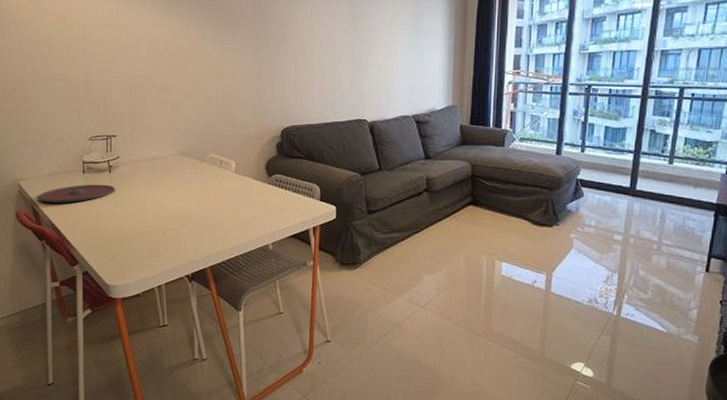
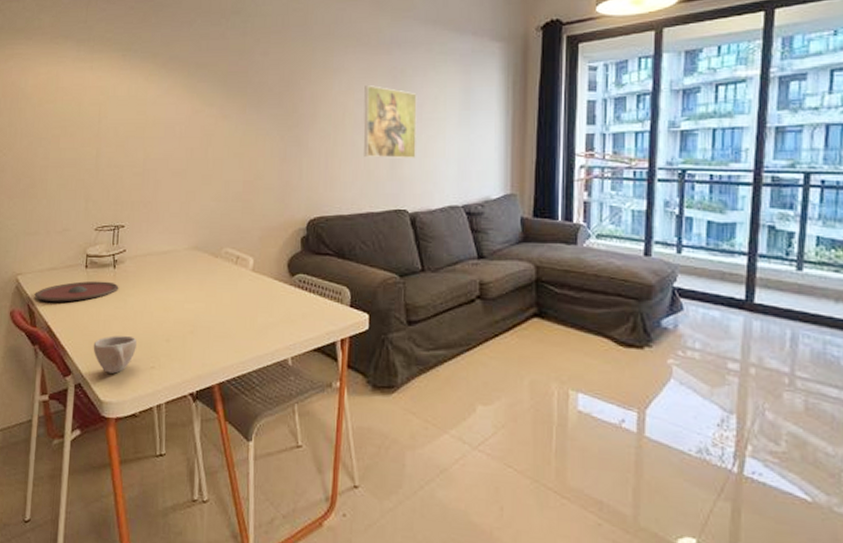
cup: none [96,230,136,262] -> present [93,335,137,374]
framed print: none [328,11,374,75] -> present [364,85,417,158]

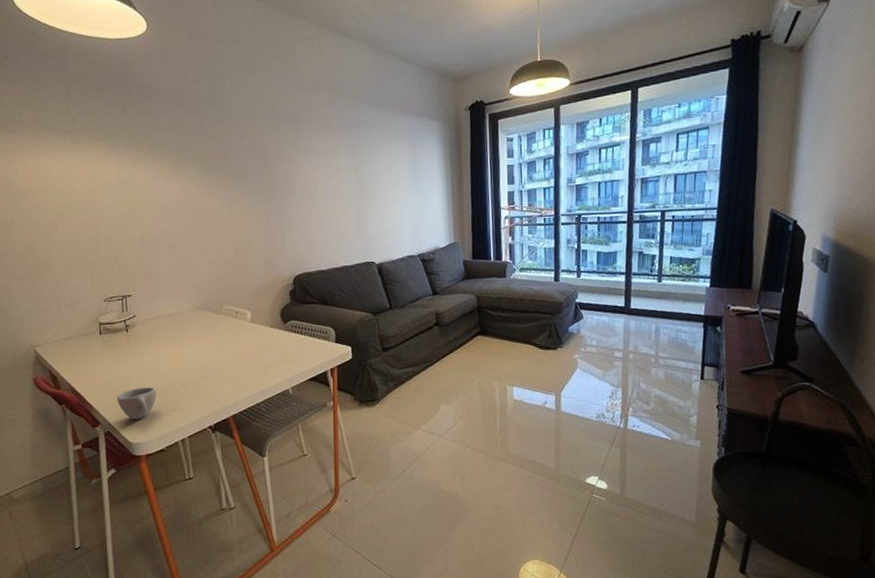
plate: present [34,281,119,302] -> none [54,343,134,367]
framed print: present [364,85,417,158] -> none [330,161,378,221]

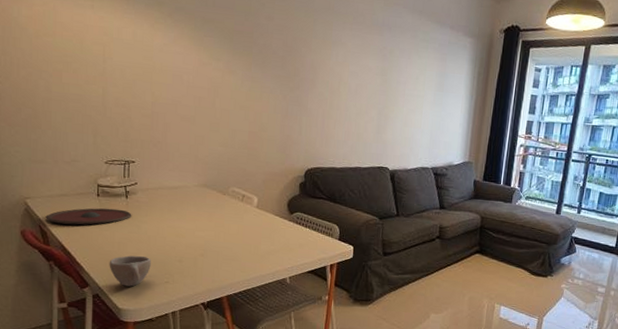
plate: none [54,343,134,367] -> present [45,208,132,225]

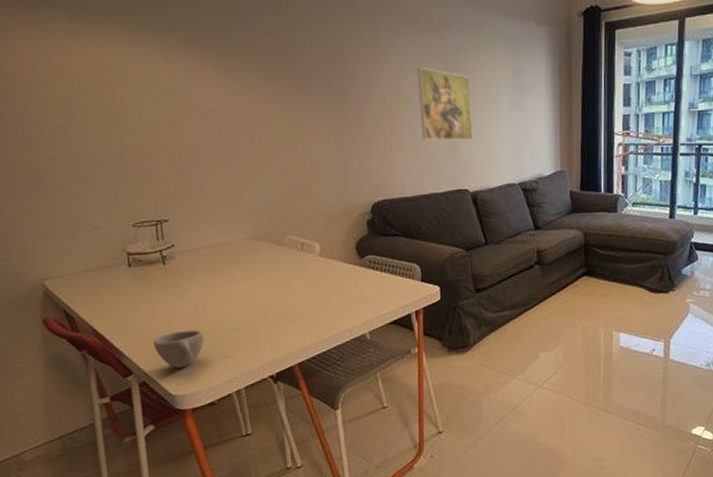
plate: present [45,208,132,225] -> none [69,278,173,305]
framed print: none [355,60,402,126] -> present [417,68,473,141]

